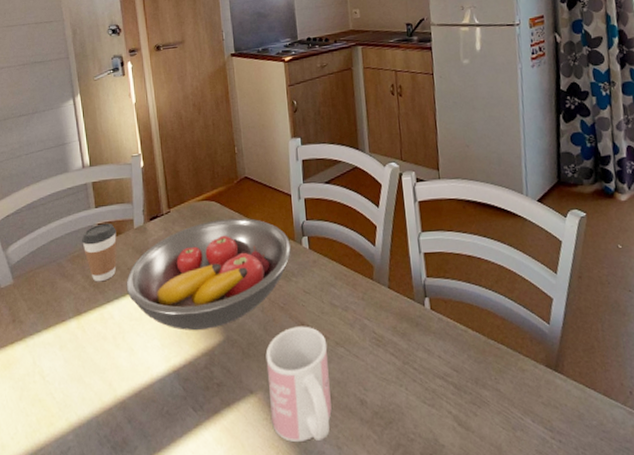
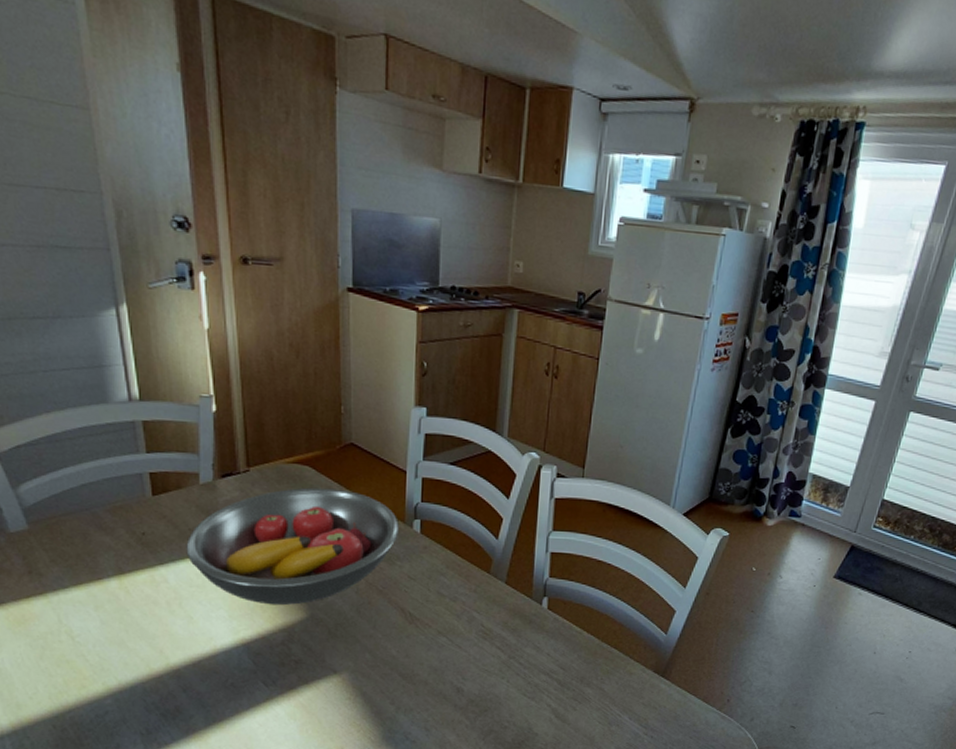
coffee cup: present [82,223,117,282] -> none [127,472,175,541]
mug: present [265,326,332,443] -> none [355,611,428,723]

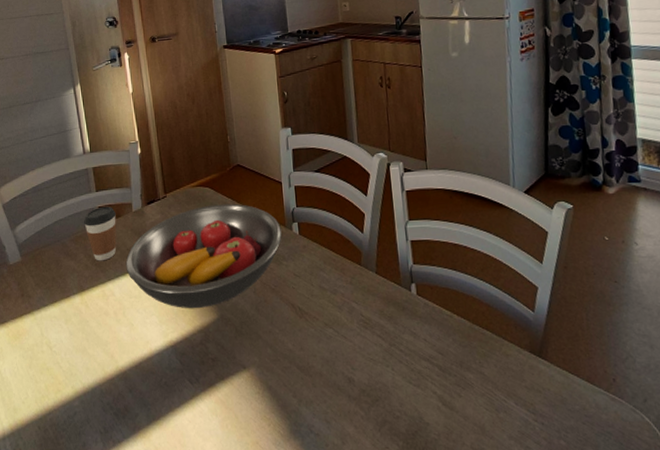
coffee cup: none [127,472,175,541] -> present [84,206,117,261]

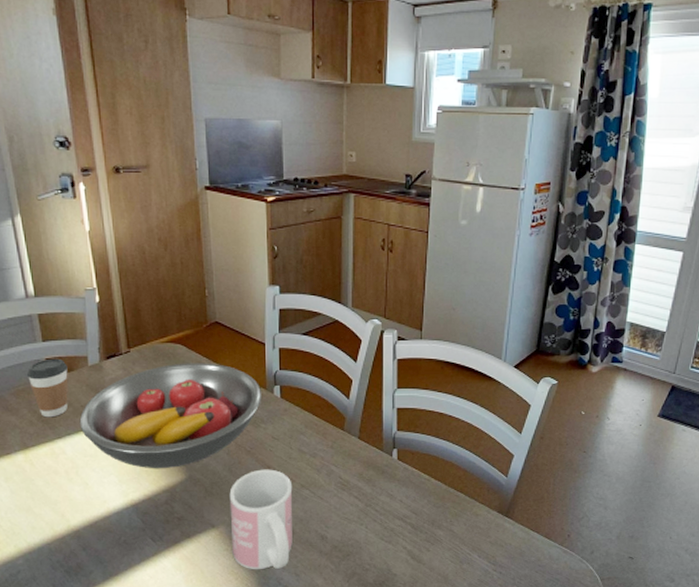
mug: none [257,307,321,416] -> present [229,469,293,570]

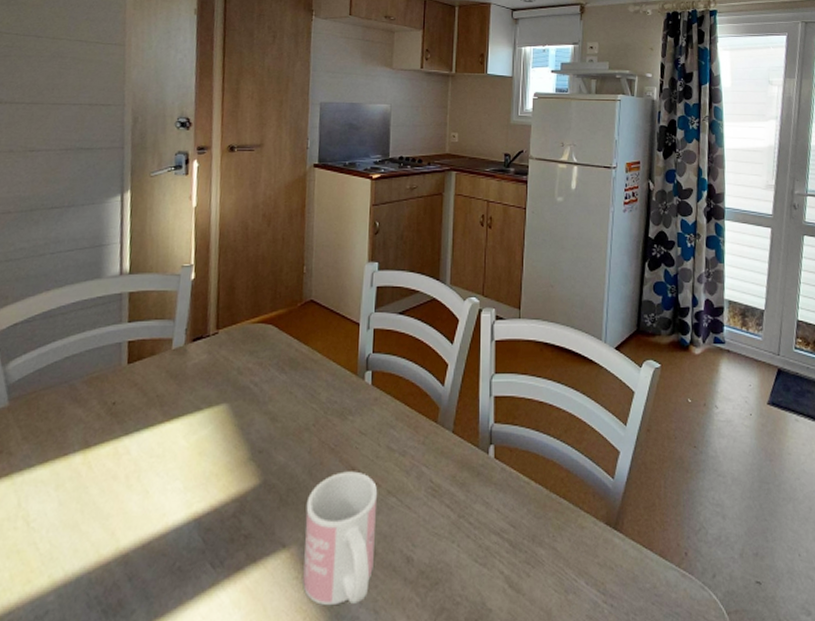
coffee cup: present [27,358,69,418] -> none [105,341,150,410]
fruit bowl: present [79,363,261,469] -> none [151,345,352,473]

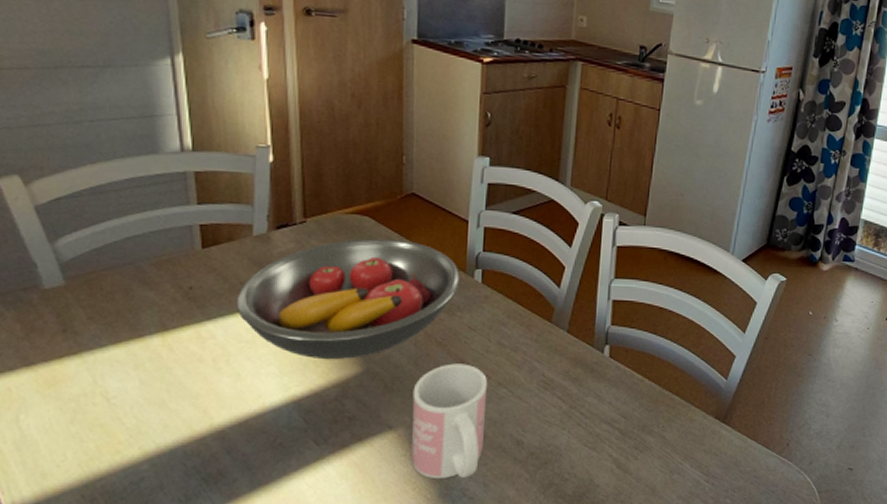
fruit bowl: none [151,345,352,473] -> present [236,238,460,360]

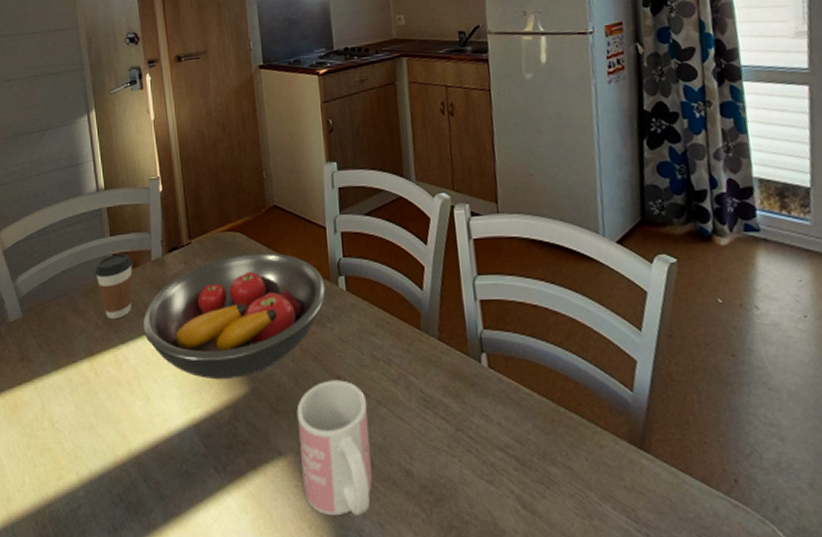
coffee cup: none [175,224,227,295] -> present [95,253,133,320]

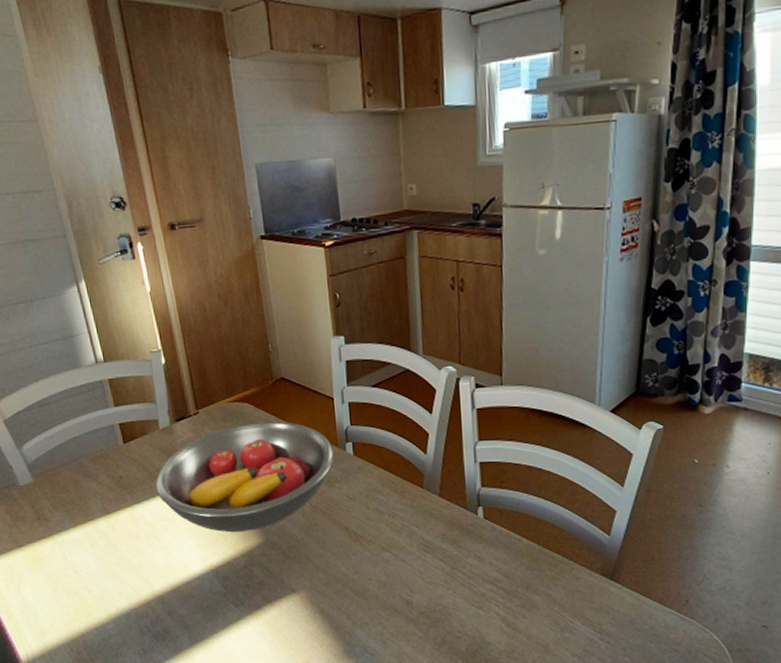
coffee cup: present [95,253,133,320] -> none [103,423,144,483]
mug: present [296,380,373,517] -> none [307,531,377,637]

